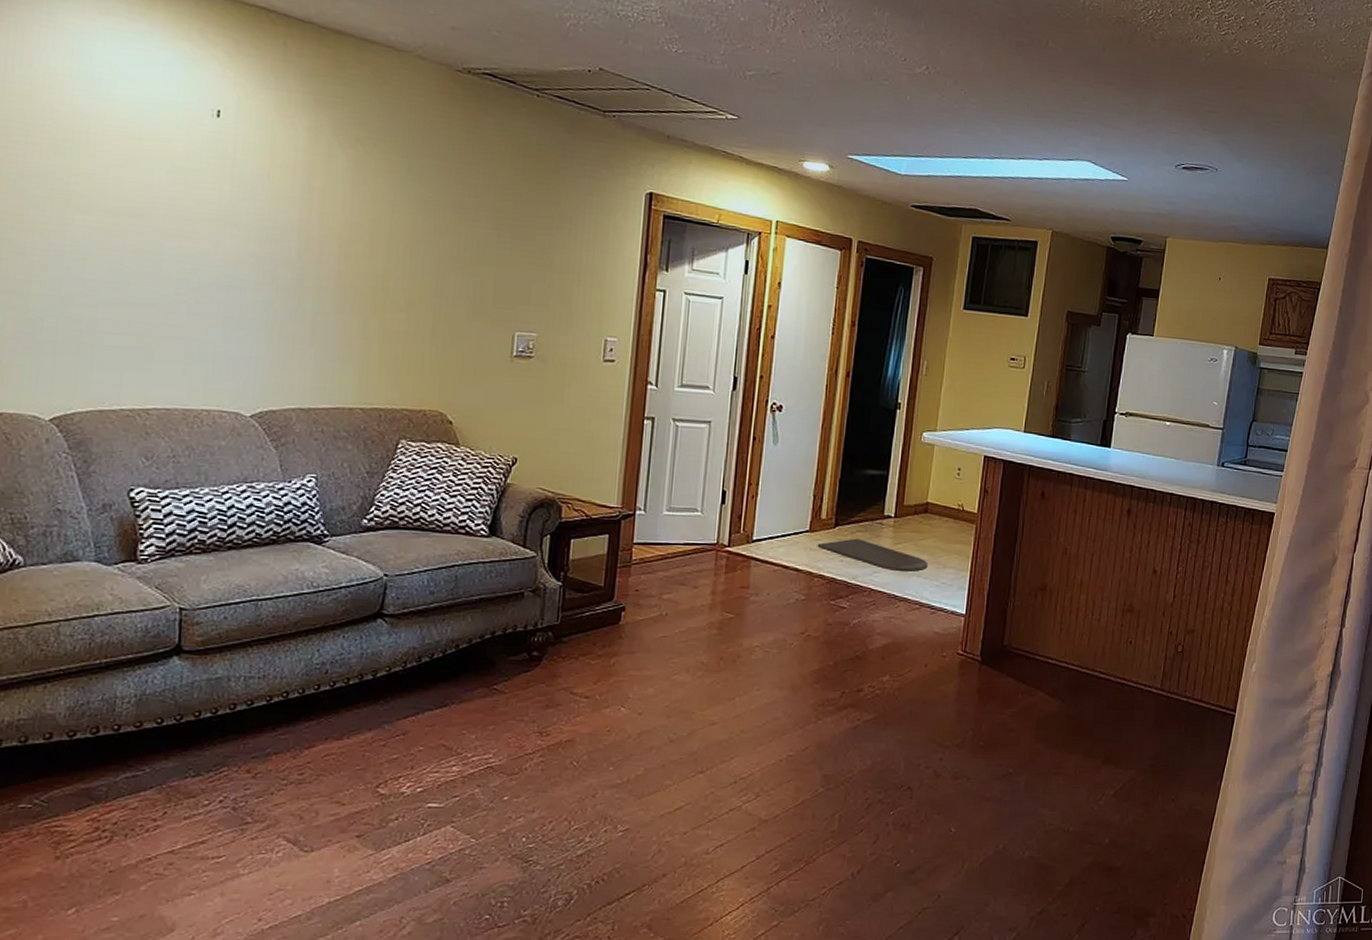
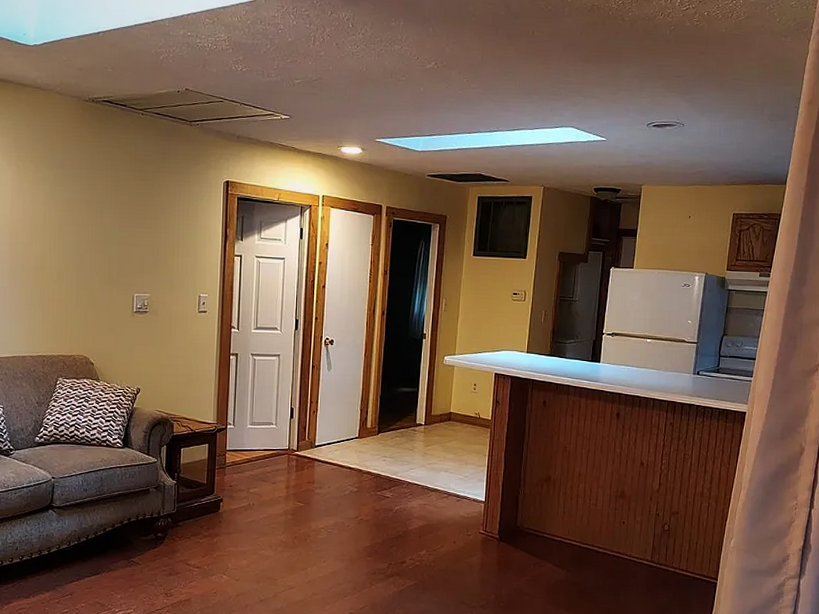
door mat: present [817,538,927,572] -> none [365,442,452,468]

